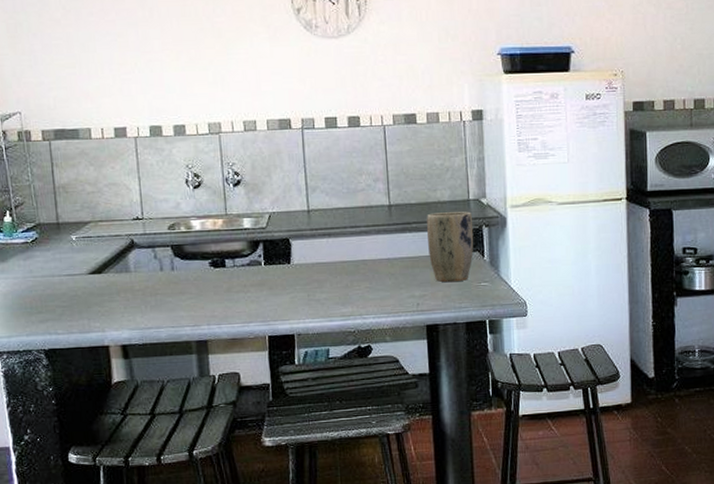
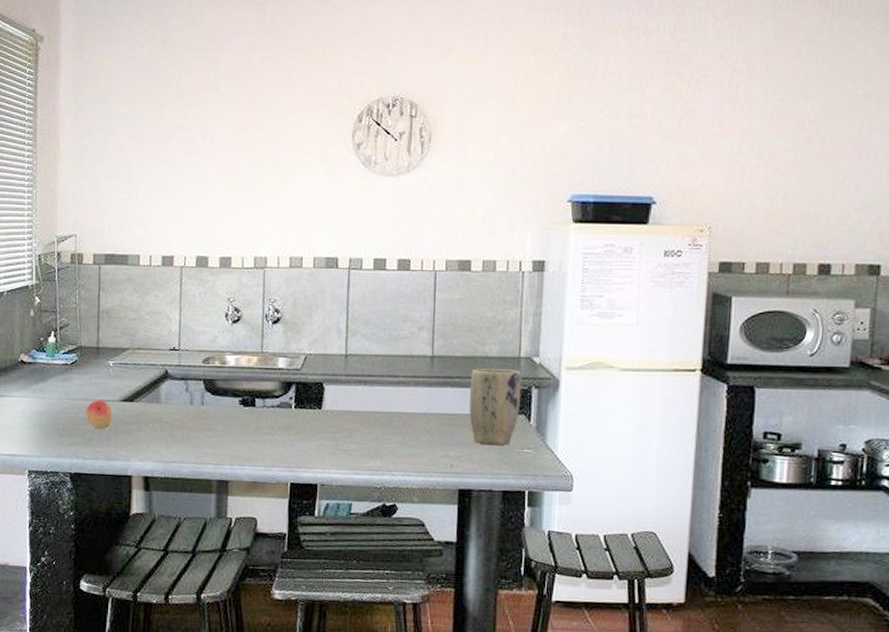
fruit: none [52,274,82,304] -> present [85,399,113,430]

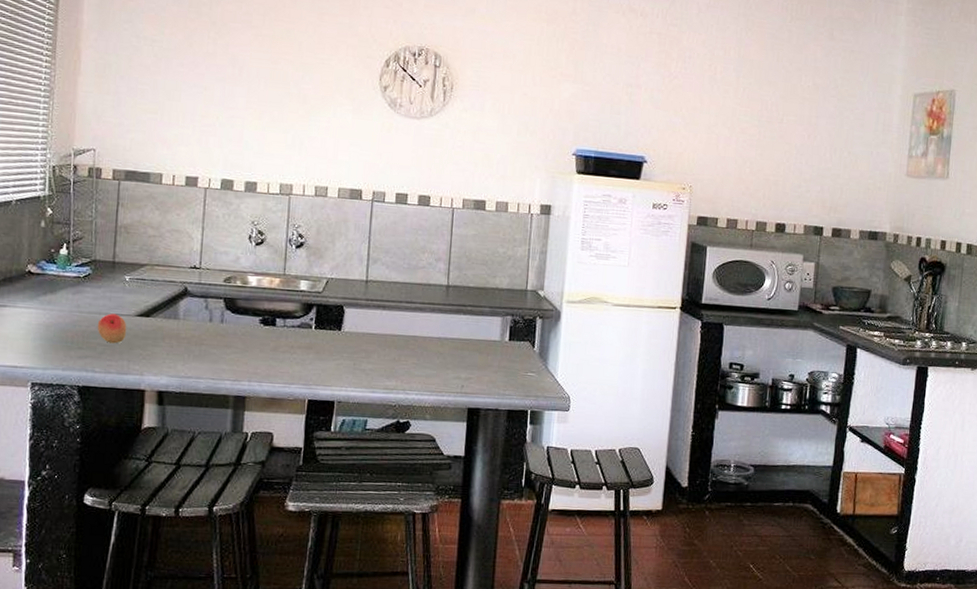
plant pot: present [469,368,522,445] -> none [480,298,528,369]

